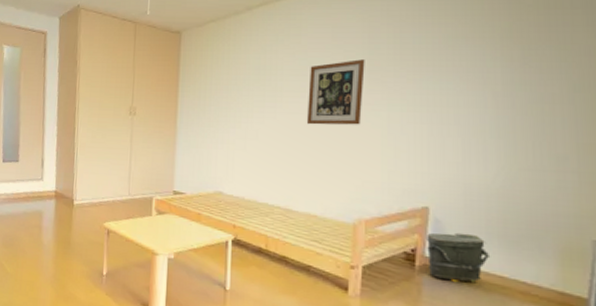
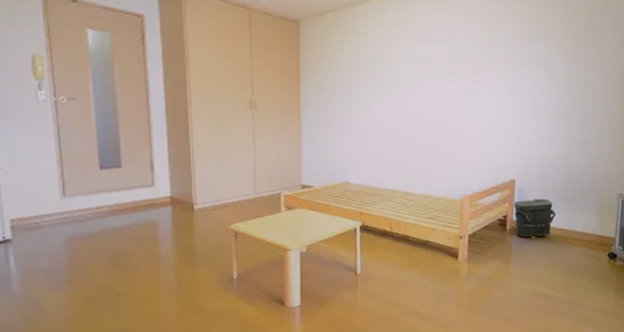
wall art: present [306,59,365,125] -> none [420,53,465,114]

